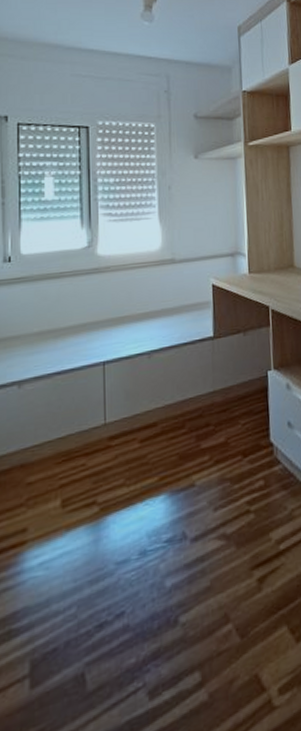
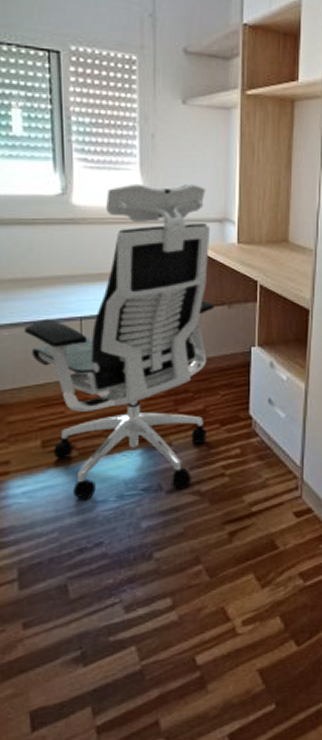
office chair: none [48,224,231,563] -> present [24,183,215,500]

